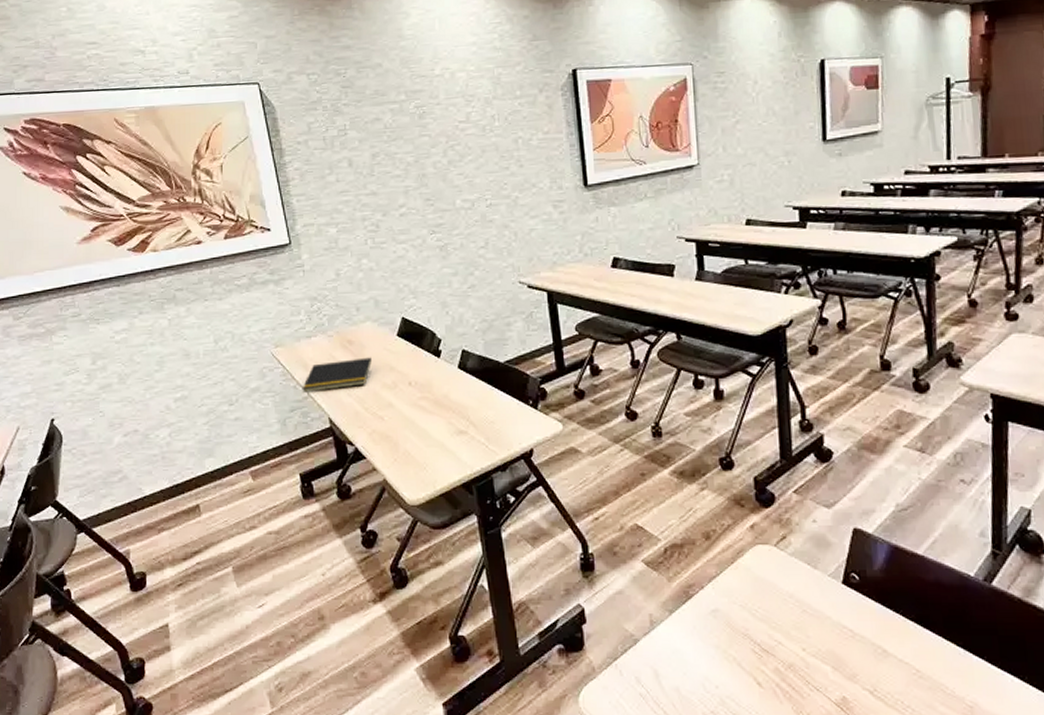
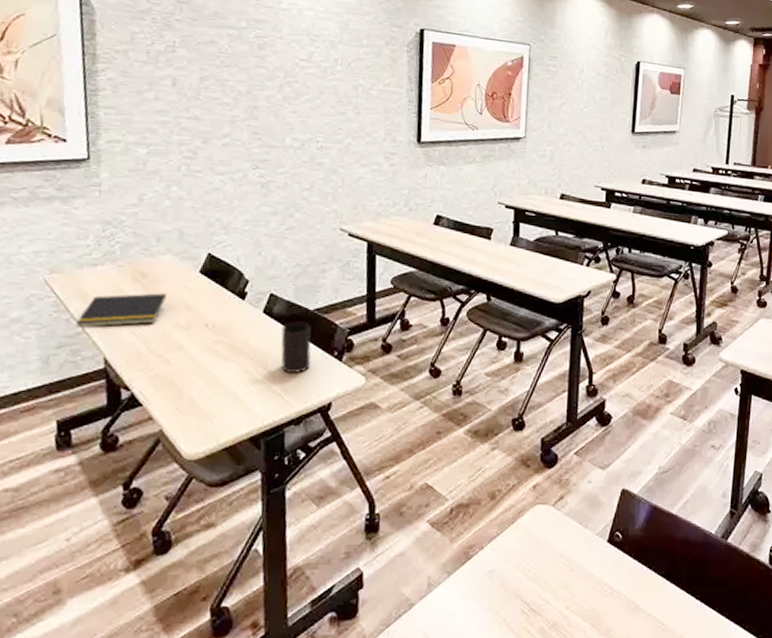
cup: none [477,374,509,424] -> present [280,321,312,374]

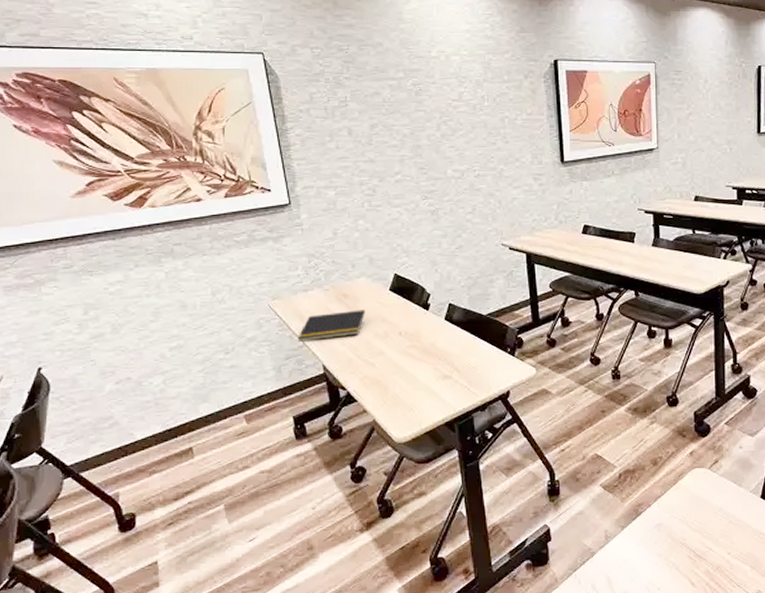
cup: present [280,321,312,374] -> none [462,325,489,370]

